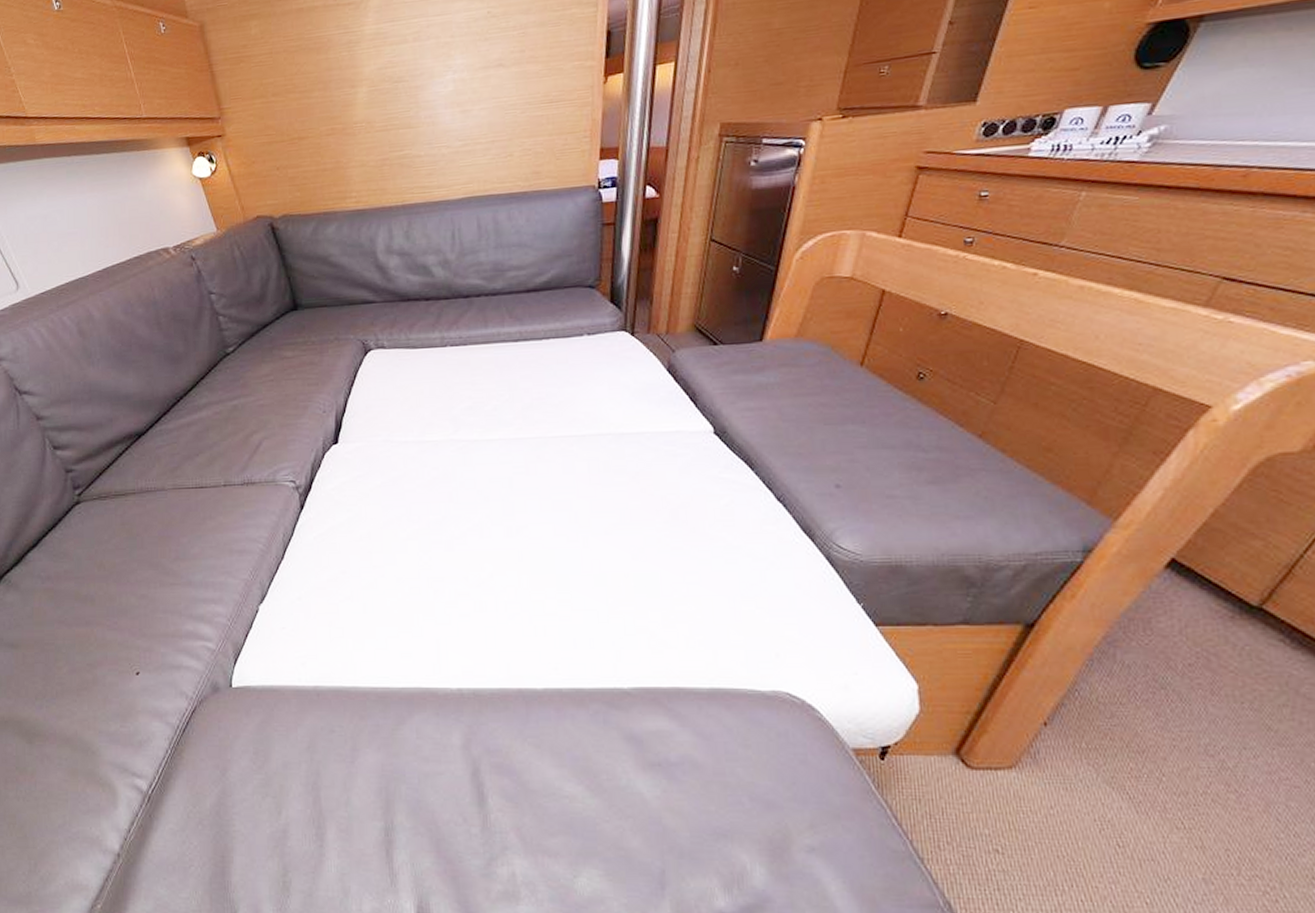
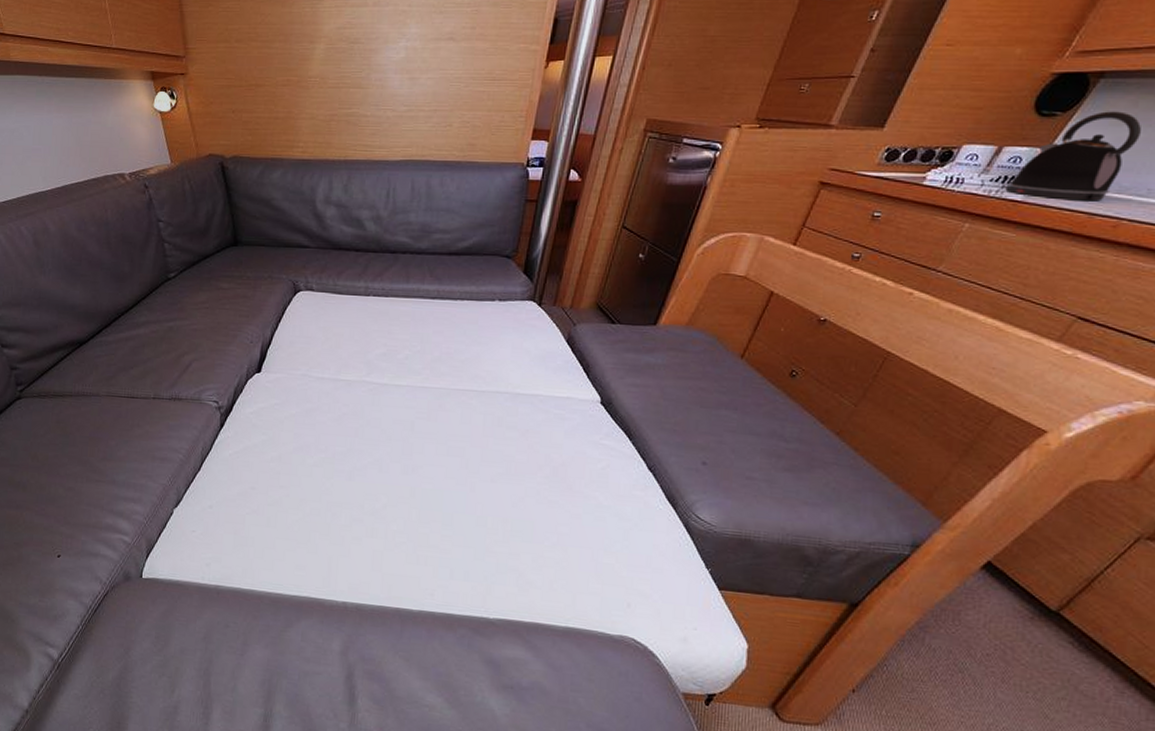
kettle: none [1118,54,1255,156] -> present [1005,111,1141,202]

